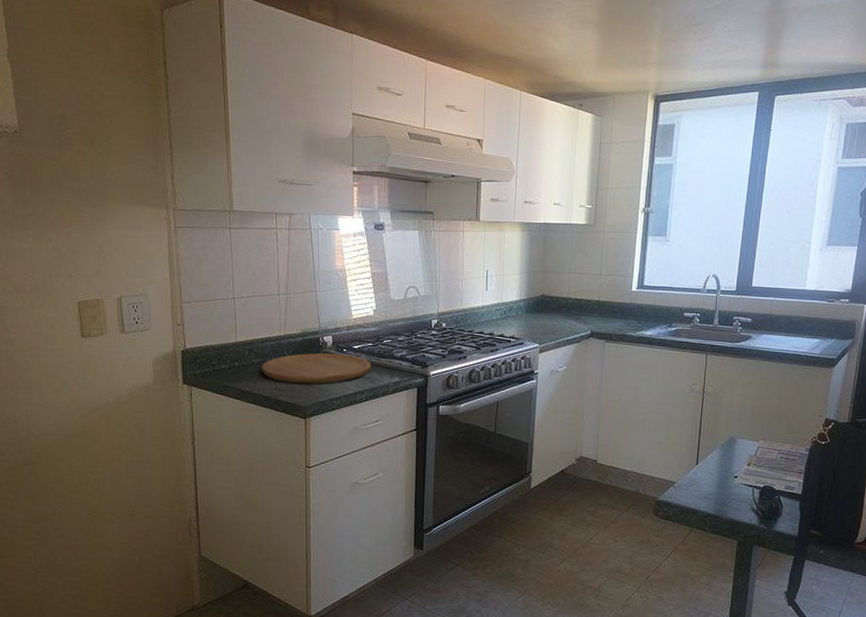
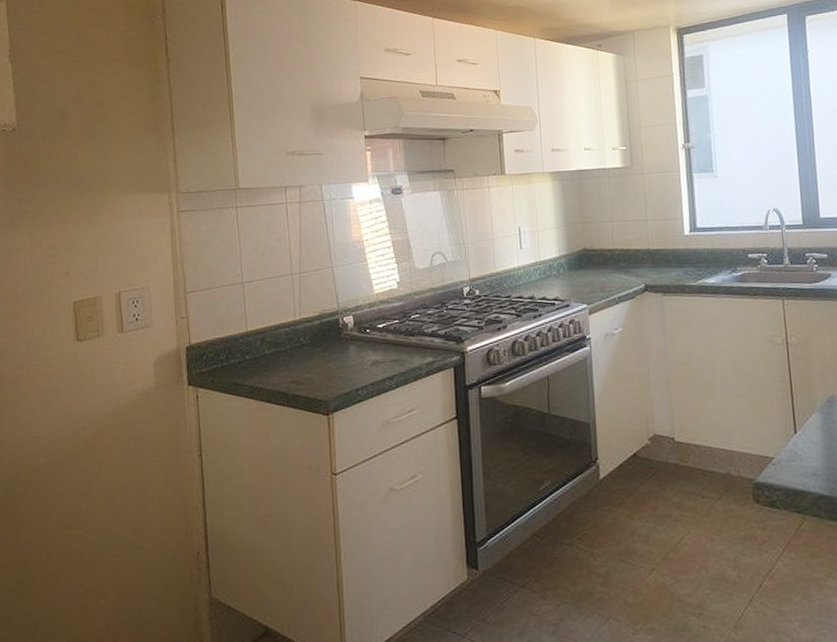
cutting board: present [261,353,371,384] -> none [275,335,399,374]

